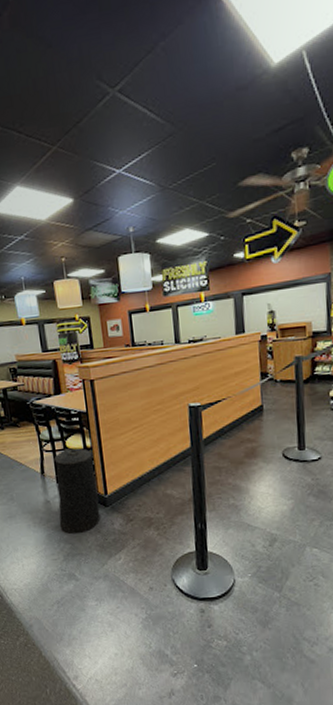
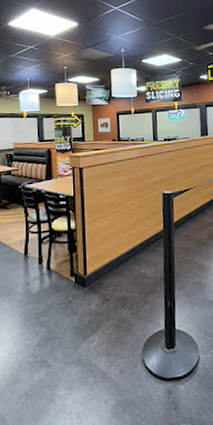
trash can: present [54,448,101,534] -> none [37,229,78,316]

